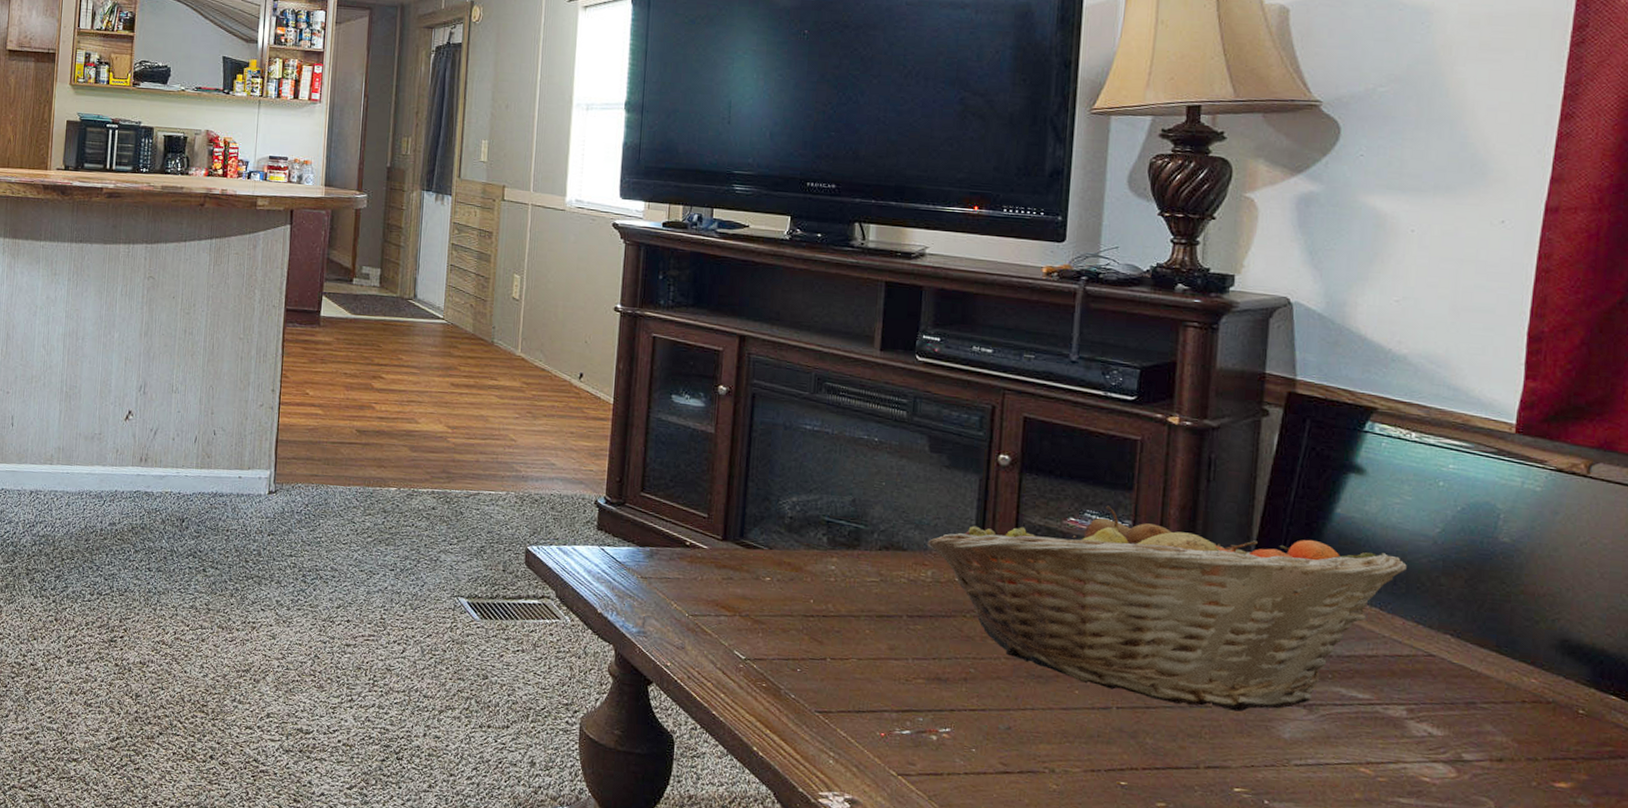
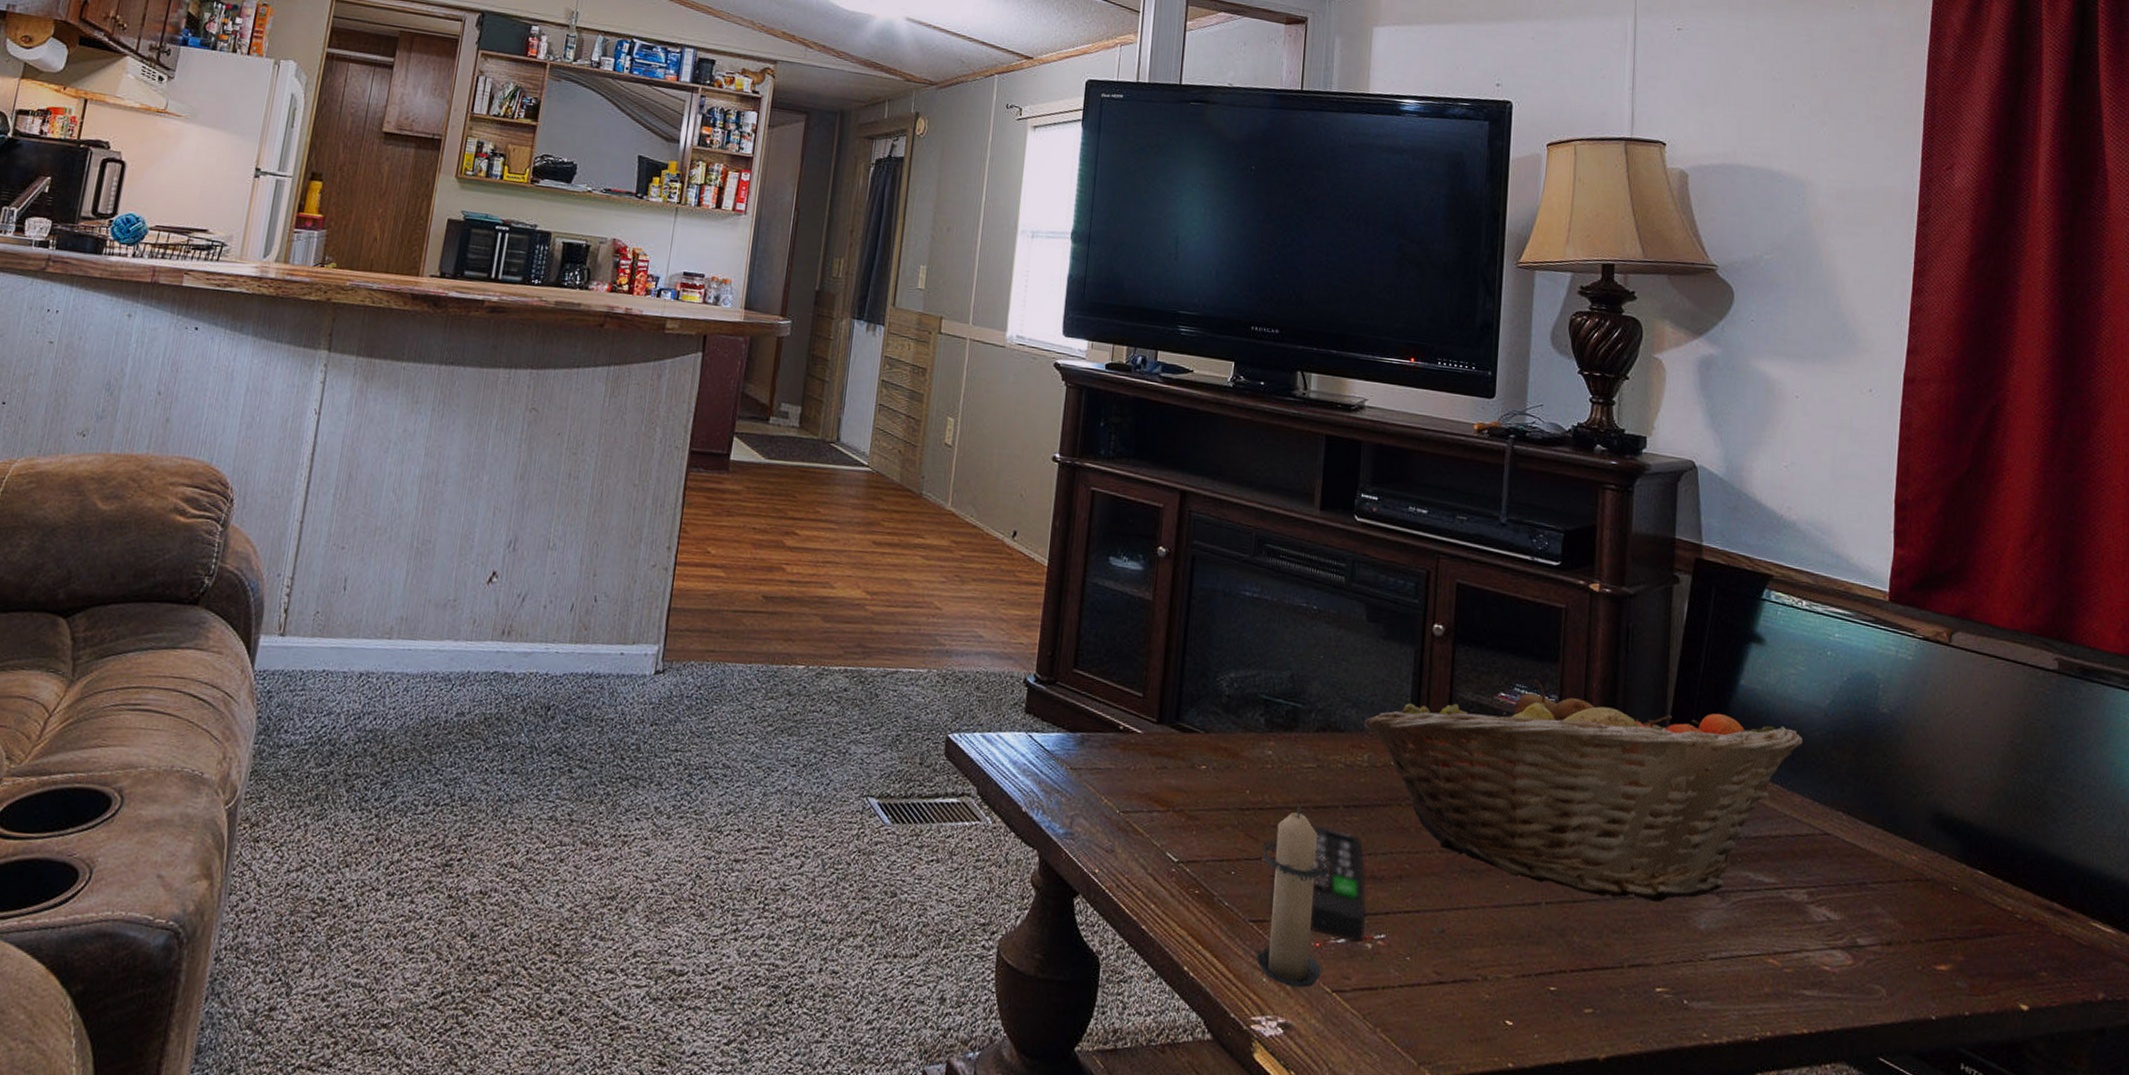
candle: none [819,611,895,770] -> present [1252,802,1331,988]
remote control: none [835,626,931,734] -> present [1270,819,1367,942]

